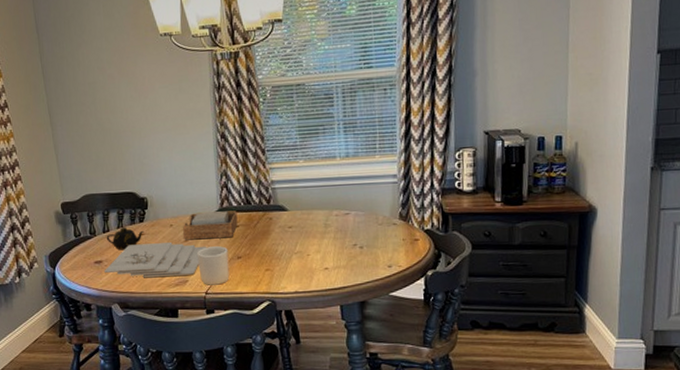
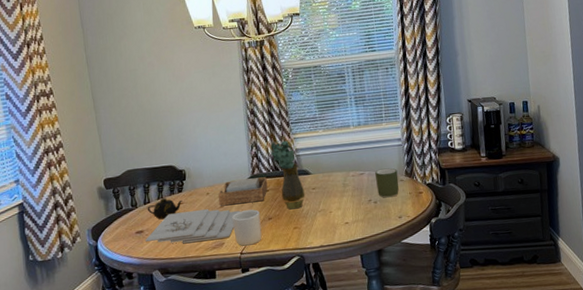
vase: none [242,168,280,249] -> present [270,139,305,210]
mug: none [363,208,391,243] -> present [375,168,399,198]

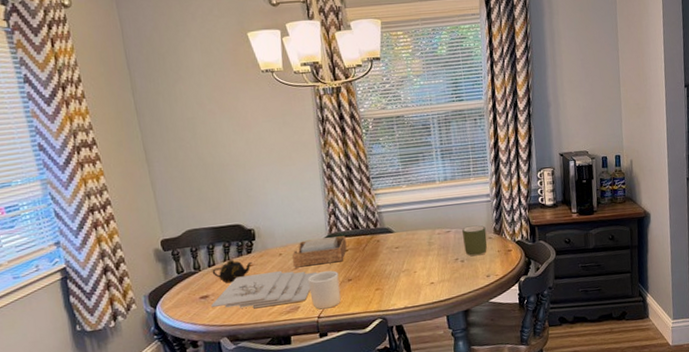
vase: present [270,139,305,210] -> none [349,195,388,270]

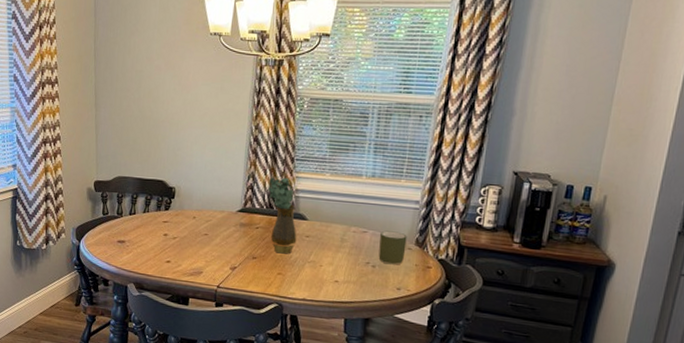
placemat: present [210,271,318,309] -> none [125,230,225,267]
teapot: present [212,260,253,283] -> none [132,212,168,234]
napkin holder: present [292,236,347,268] -> none [204,209,259,238]
mug: present [307,270,341,310] -> none [214,243,245,281]
vase: none [349,195,388,270] -> present [267,173,297,254]

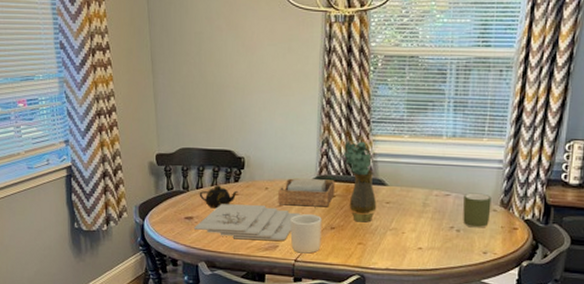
placemat: none [125,230,225,267] -> present [193,204,301,241]
teapot: none [132,212,168,234] -> present [199,185,238,209]
napkin holder: none [204,209,259,238] -> present [278,178,335,207]
mug: none [214,243,245,281] -> present [289,214,322,254]

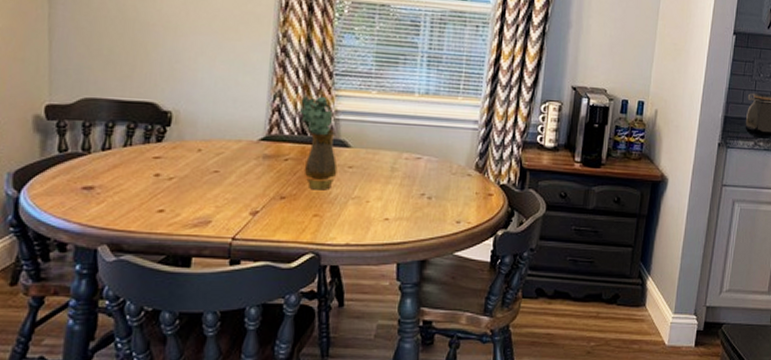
placemat: present [193,204,301,241] -> none [93,169,243,215]
teapot: present [199,185,238,209] -> none [105,146,161,176]
napkin holder: present [278,178,335,207] -> none [214,137,288,173]
mug: present [289,214,322,254] -> none [227,181,270,229]
mug: present [463,193,492,228] -> none [435,155,466,195]

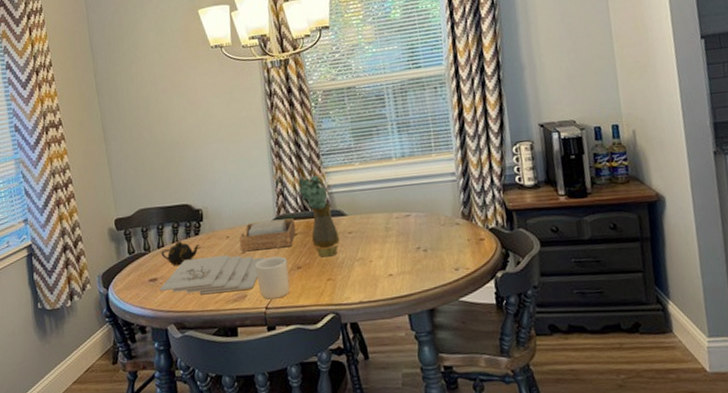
placemat: none [93,169,243,215] -> present [159,255,266,295]
teapot: none [105,146,161,176] -> present [161,241,200,266]
napkin holder: none [214,137,288,173] -> present [240,218,296,252]
mug: none [227,181,270,229] -> present [254,256,290,300]

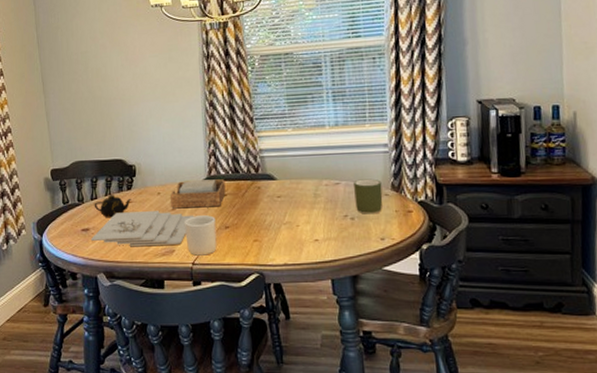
vase: present [298,174,340,258] -> none [230,136,269,219]
mug: none [424,208,455,246] -> present [354,178,383,215]

